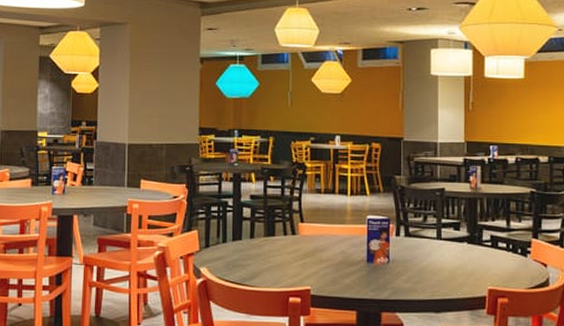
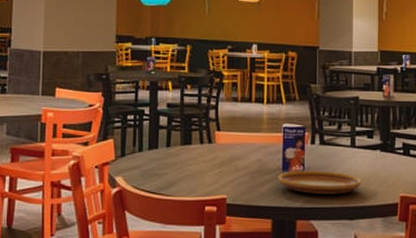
plate: none [362,262,449,287] -> present [278,170,362,194]

